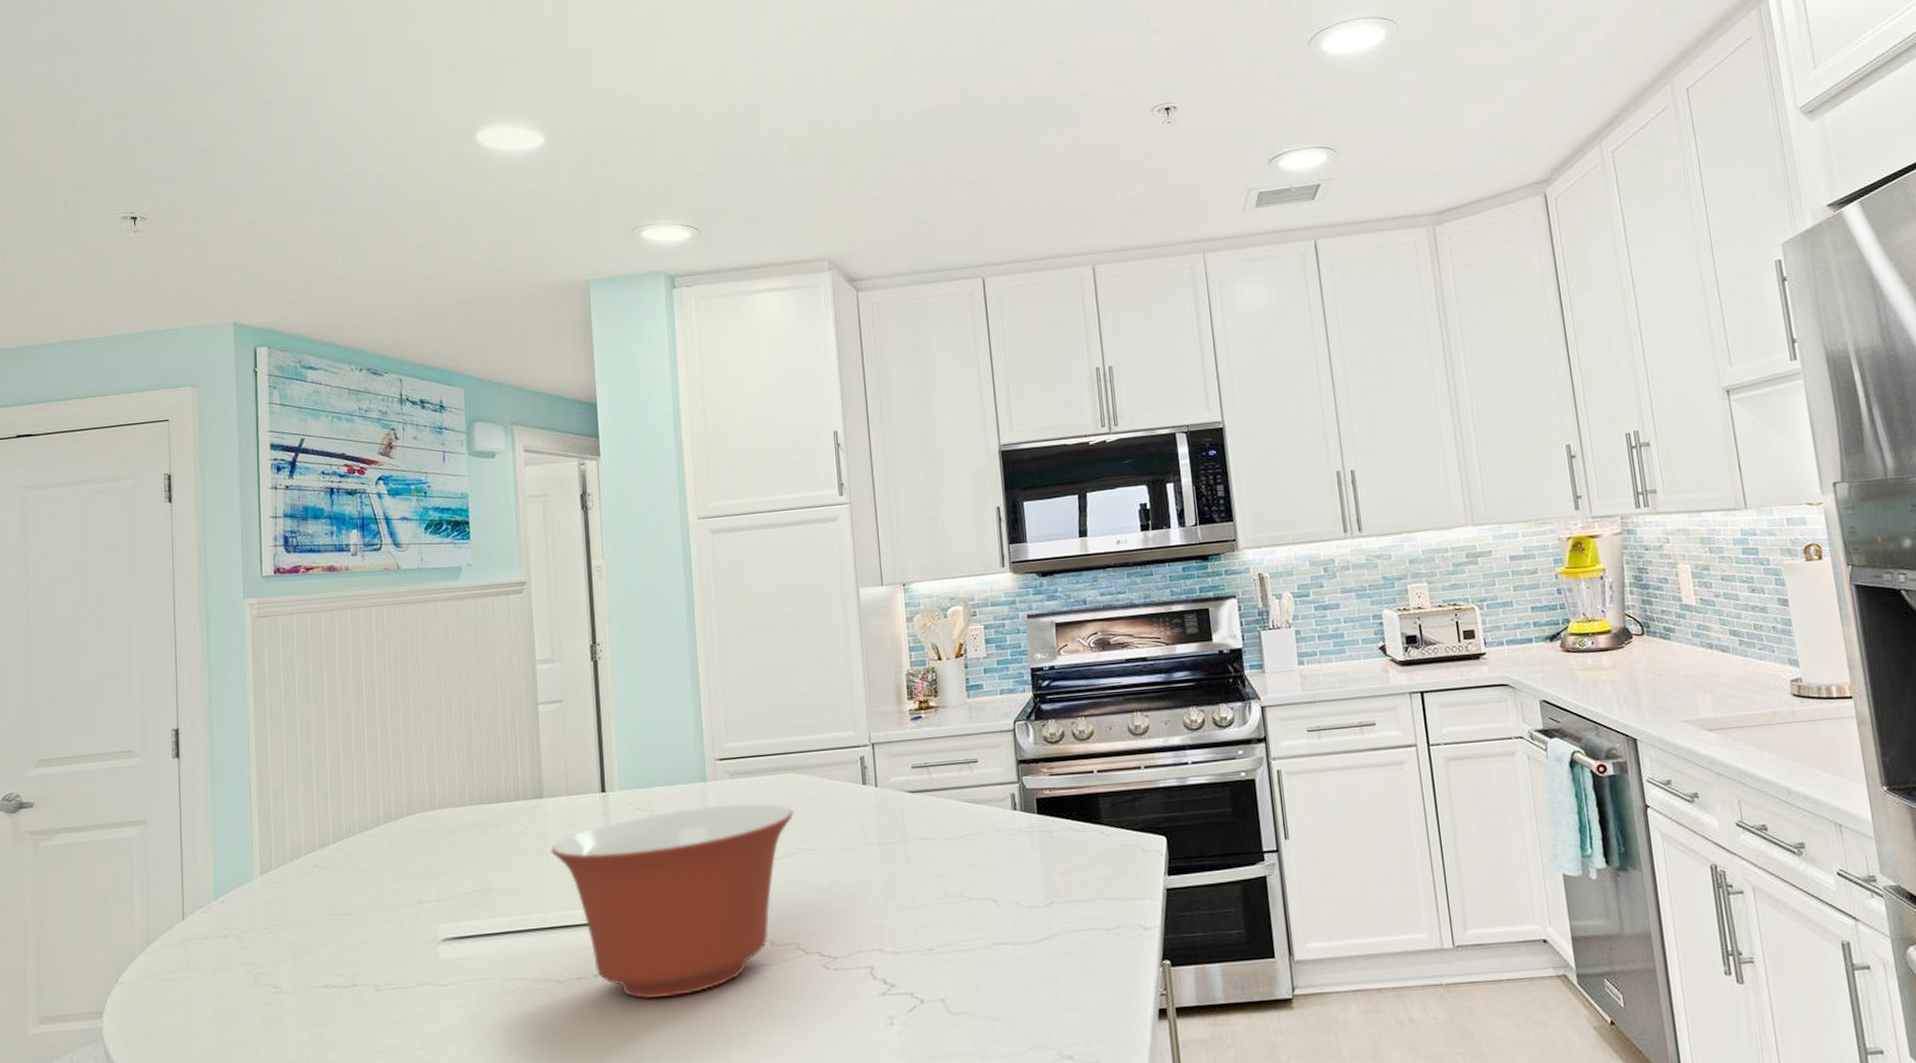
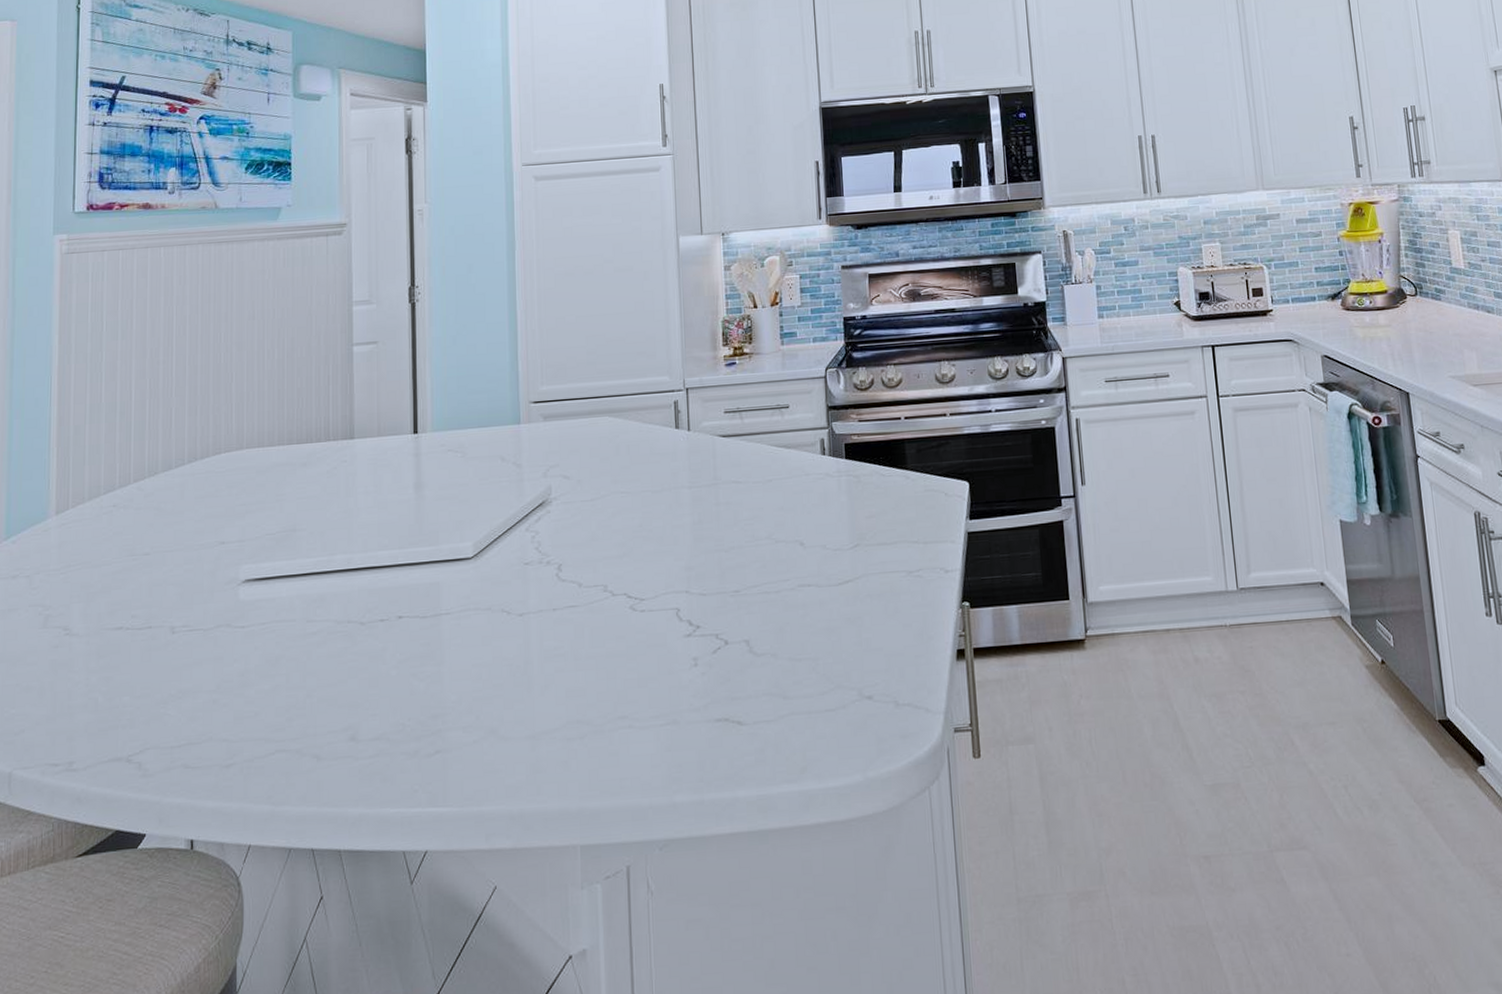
mixing bowl: present [551,803,793,999] -> none [360,446,606,641]

